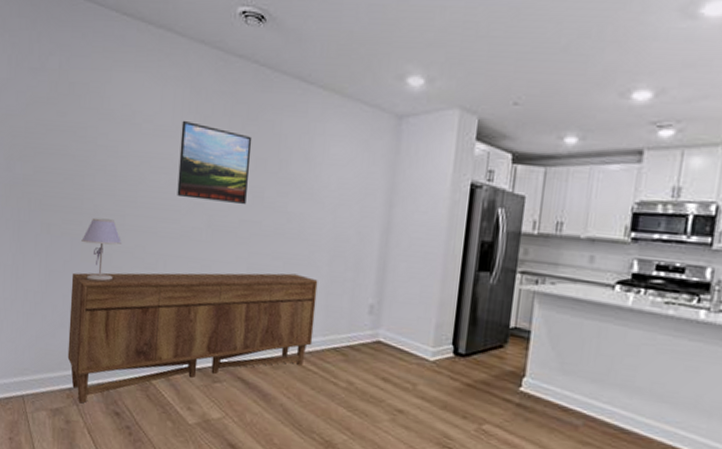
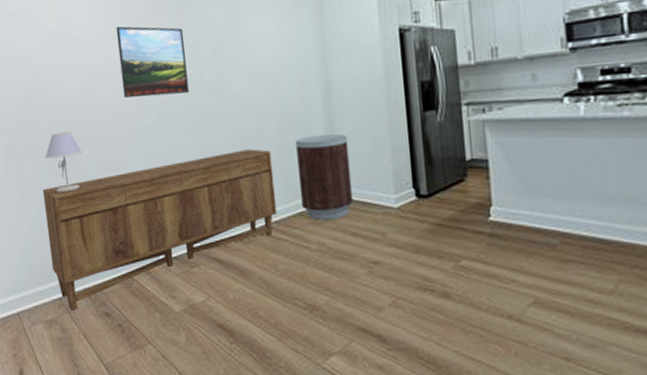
trash can: none [337,273,398,362] -> present [296,134,354,220]

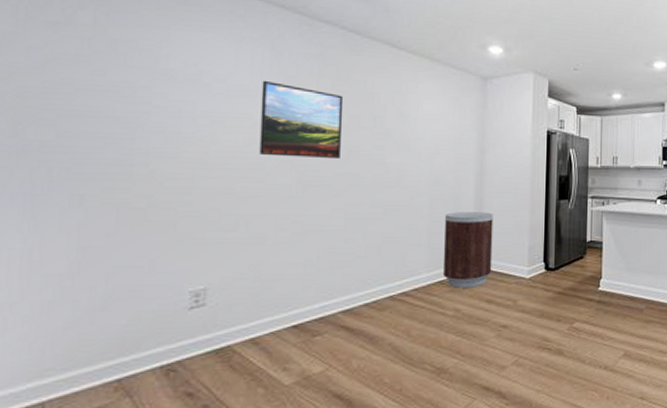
sideboard: present [42,149,278,311] -> none [114,219,420,394]
table lamp: present [45,132,82,193] -> none [132,183,189,252]

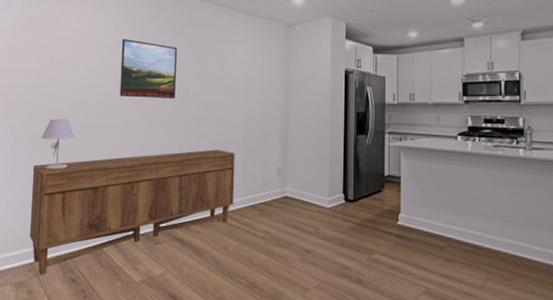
sideboard: none [114,219,420,394] -> present [29,149,235,275]
table lamp: none [132,183,189,252] -> present [41,119,75,170]
trash can: present [442,212,494,288] -> none [254,144,297,213]

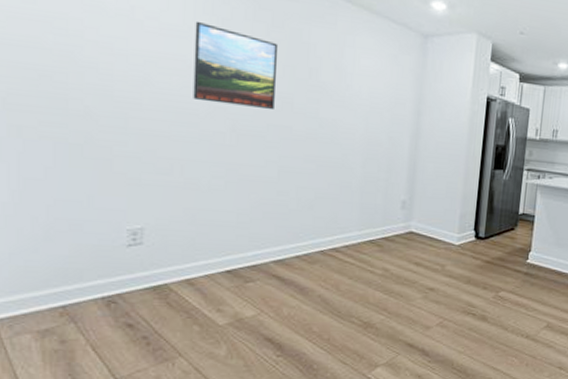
sideboard: present [29,149,235,275] -> none [57,175,352,320]
table lamp: present [41,119,75,170] -> none [69,120,124,190]

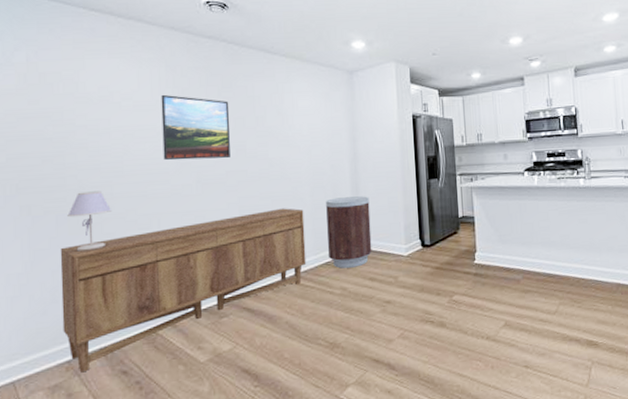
sideboard: none [57,175,352,320] -> present [60,208,307,373]
table lamp: none [69,120,124,190] -> present [67,191,111,252]
trash can: none [373,173,427,250] -> present [326,196,372,269]

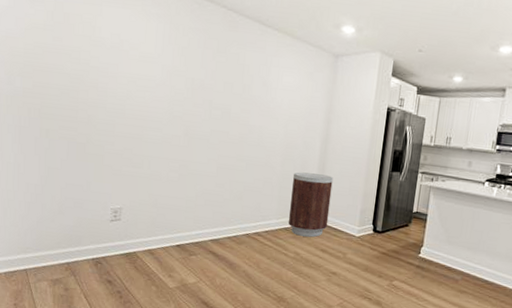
sideboard: present [60,208,307,373] -> none [65,170,273,274]
table lamp: present [67,191,111,252] -> none [77,125,112,178]
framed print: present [161,94,231,160] -> none [159,49,222,119]

